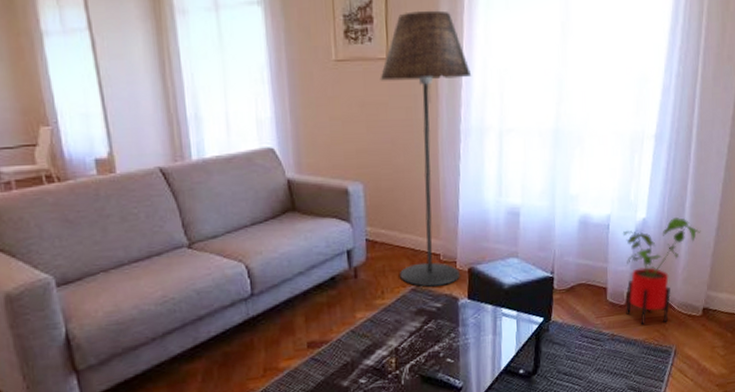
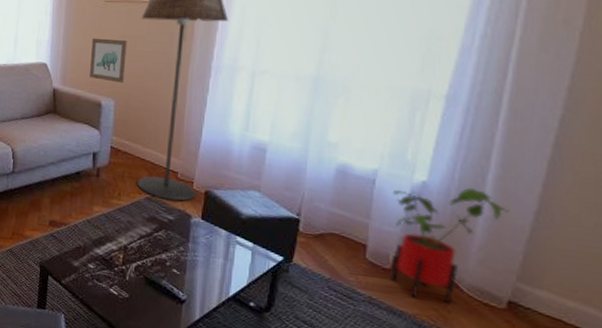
wall art: none [327,108,371,162] -> present [90,38,127,83]

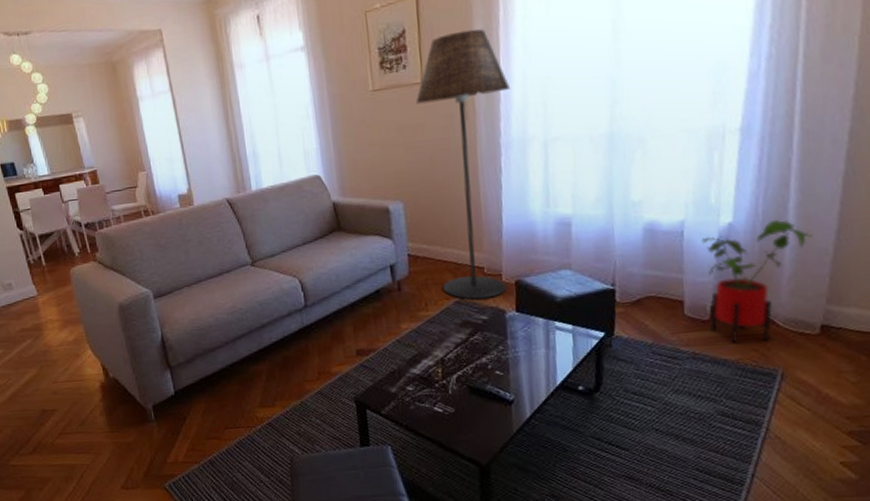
wall art: present [90,38,127,83] -> none [366,131,410,183]

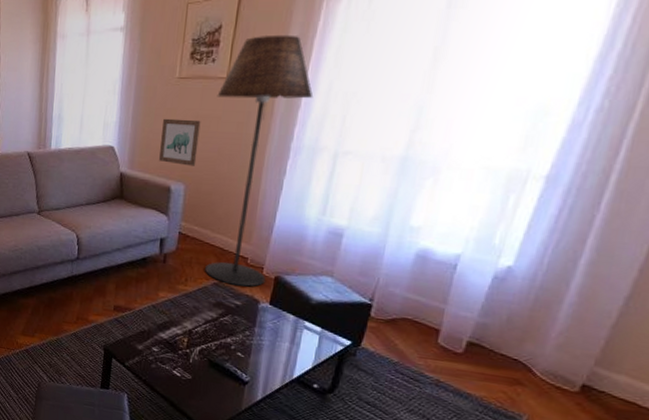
wall art: none [366,131,410,183] -> present [159,118,201,166]
house plant: present [701,219,813,343] -> none [461,272,599,388]

